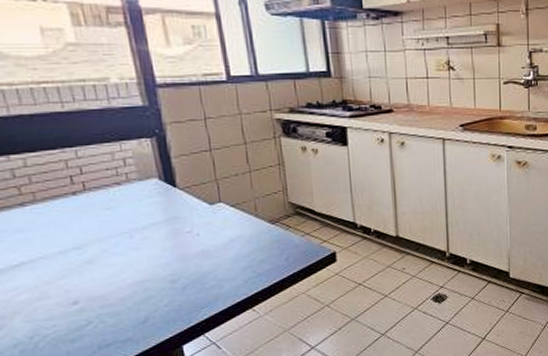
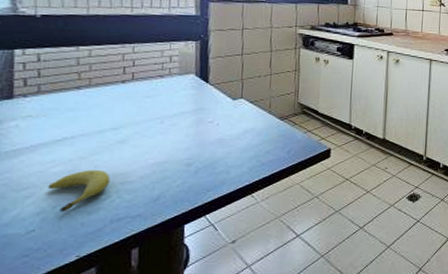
fruit: none [17,294,88,342] -> present [48,169,111,212]

